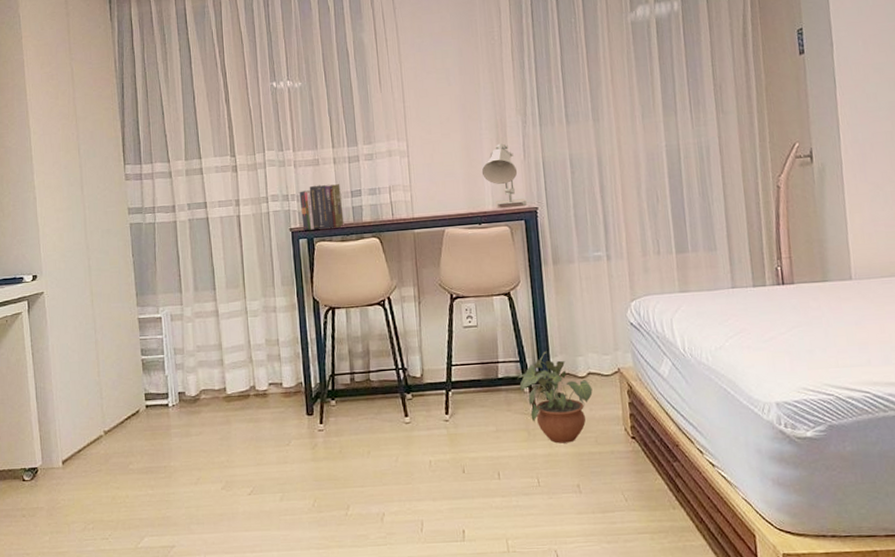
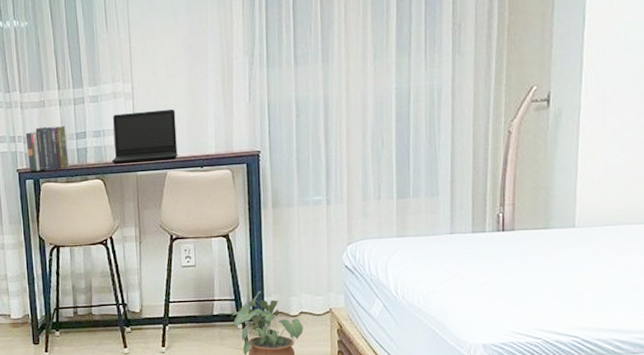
laptop: none [388,167,455,222] -> present [112,109,178,164]
desk lamp: present [481,143,527,209] -> none [205,85,250,152]

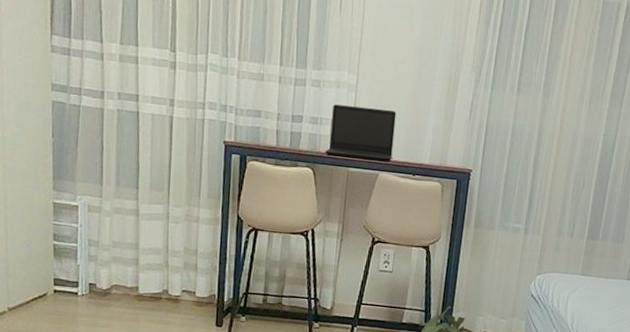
books: present [25,125,69,172] -> none [237,101,282,150]

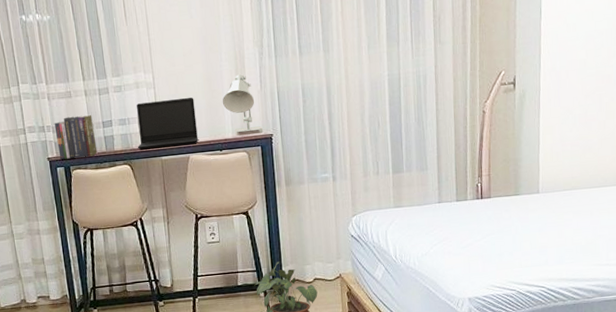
books: none [237,101,282,150] -> present [54,114,98,160]
desk lamp: none [425,98,463,167] -> present [222,74,263,136]

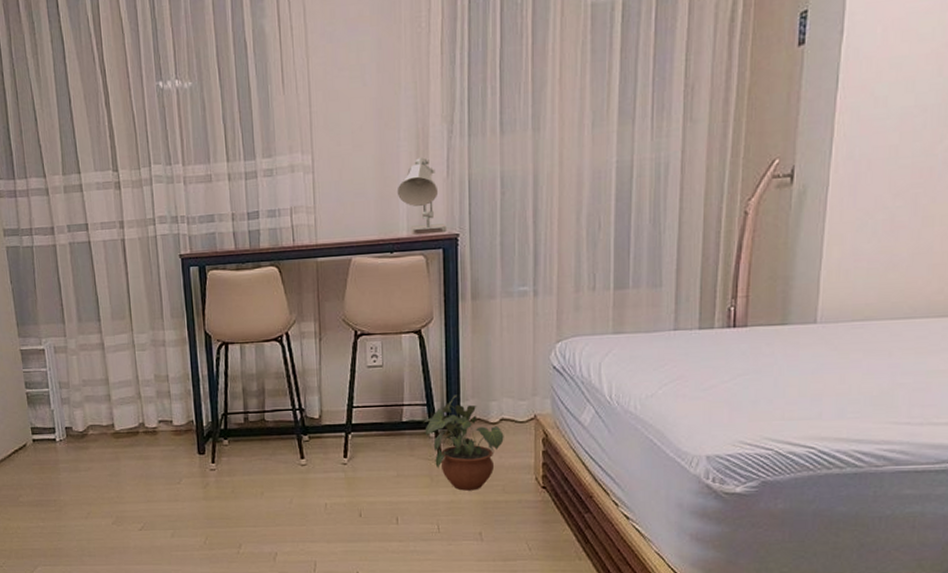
books: present [54,114,98,160] -> none [189,203,239,257]
laptop: present [137,98,198,150] -> none [289,185,364,249]

